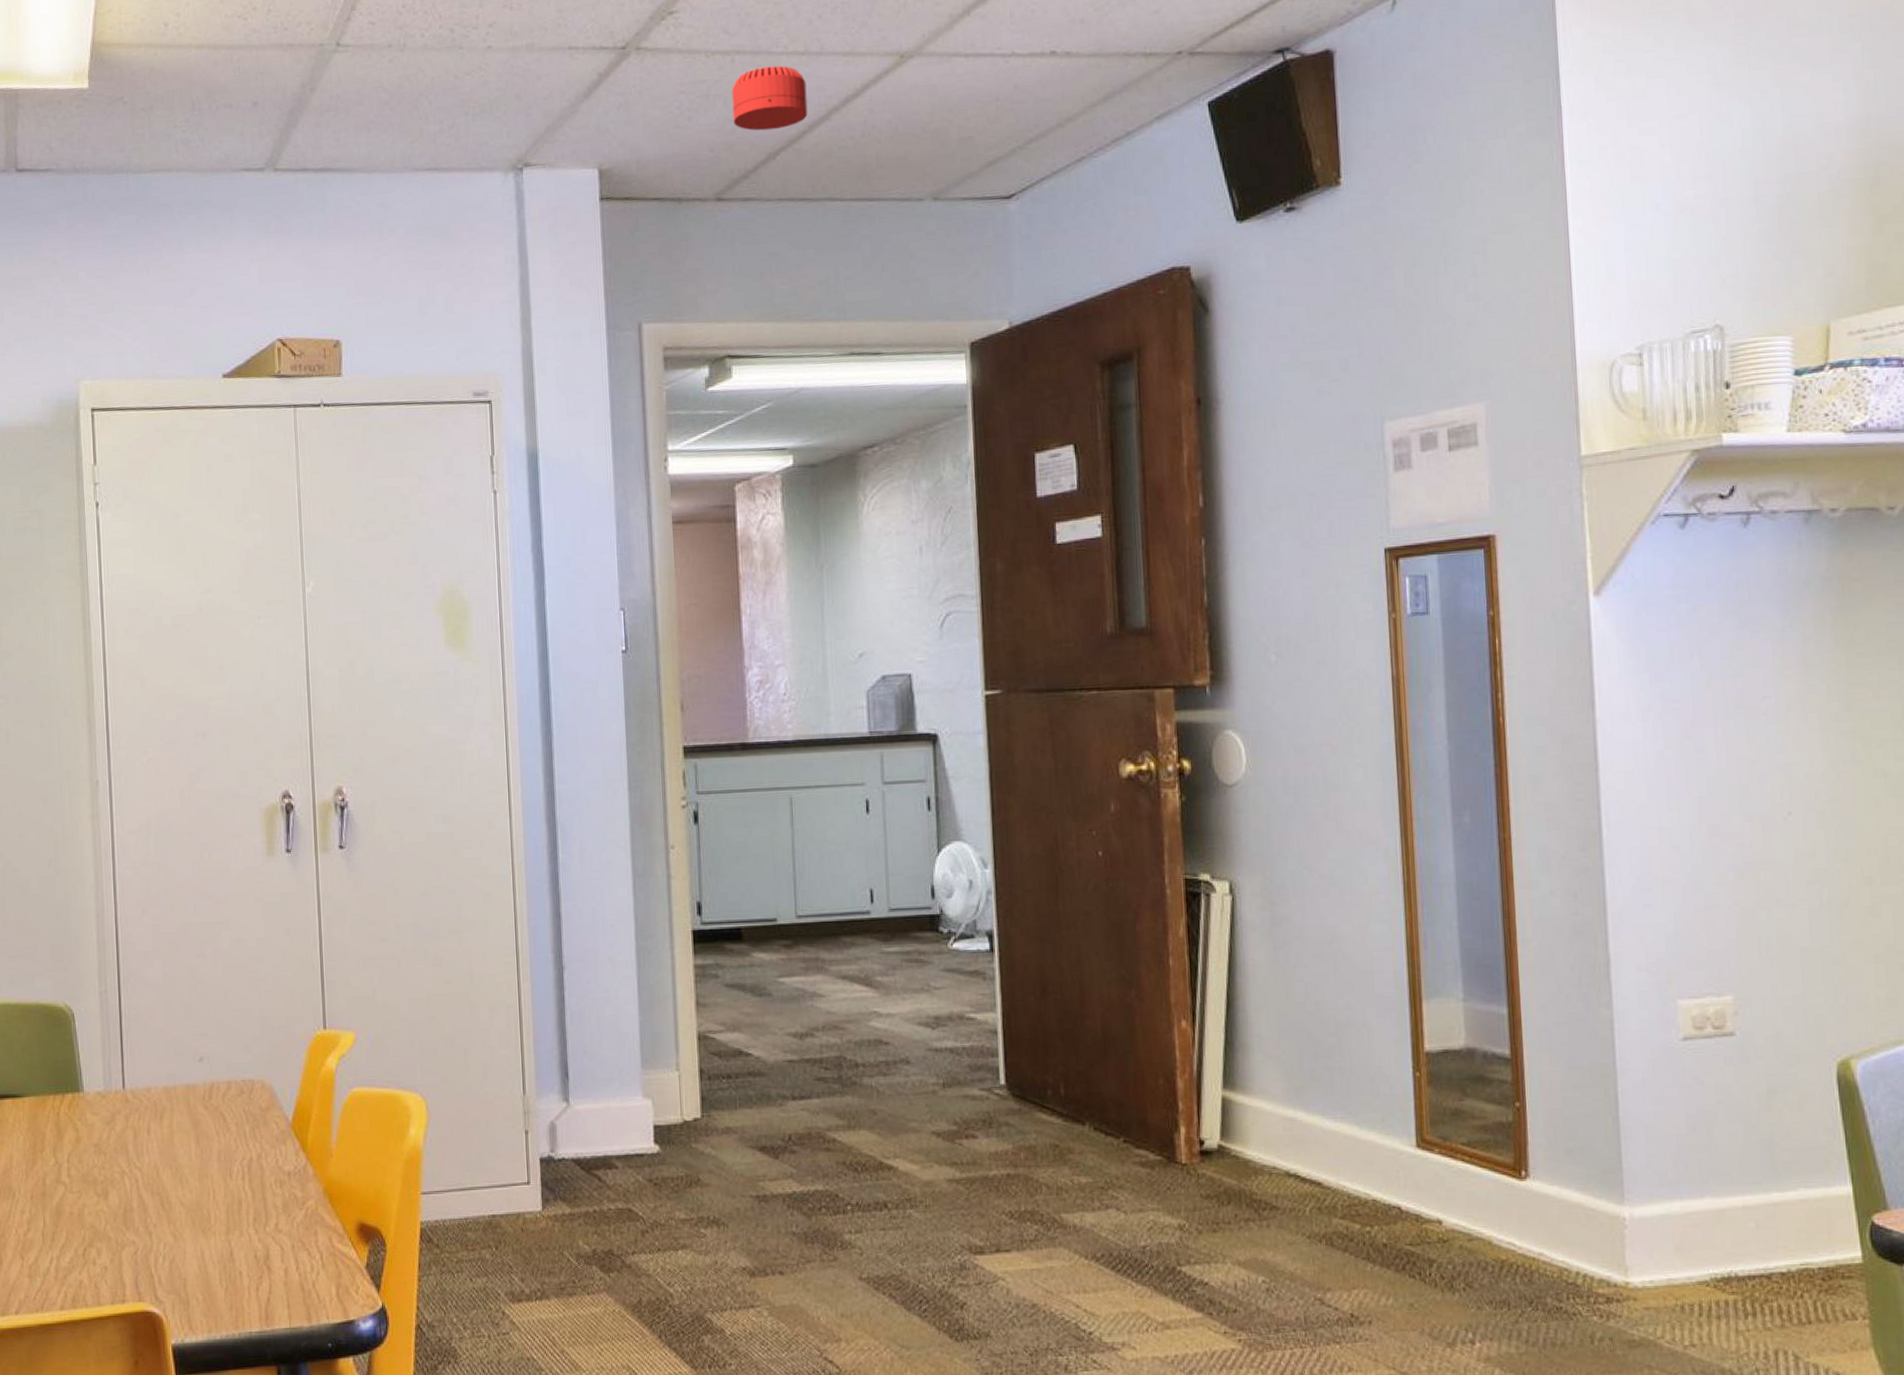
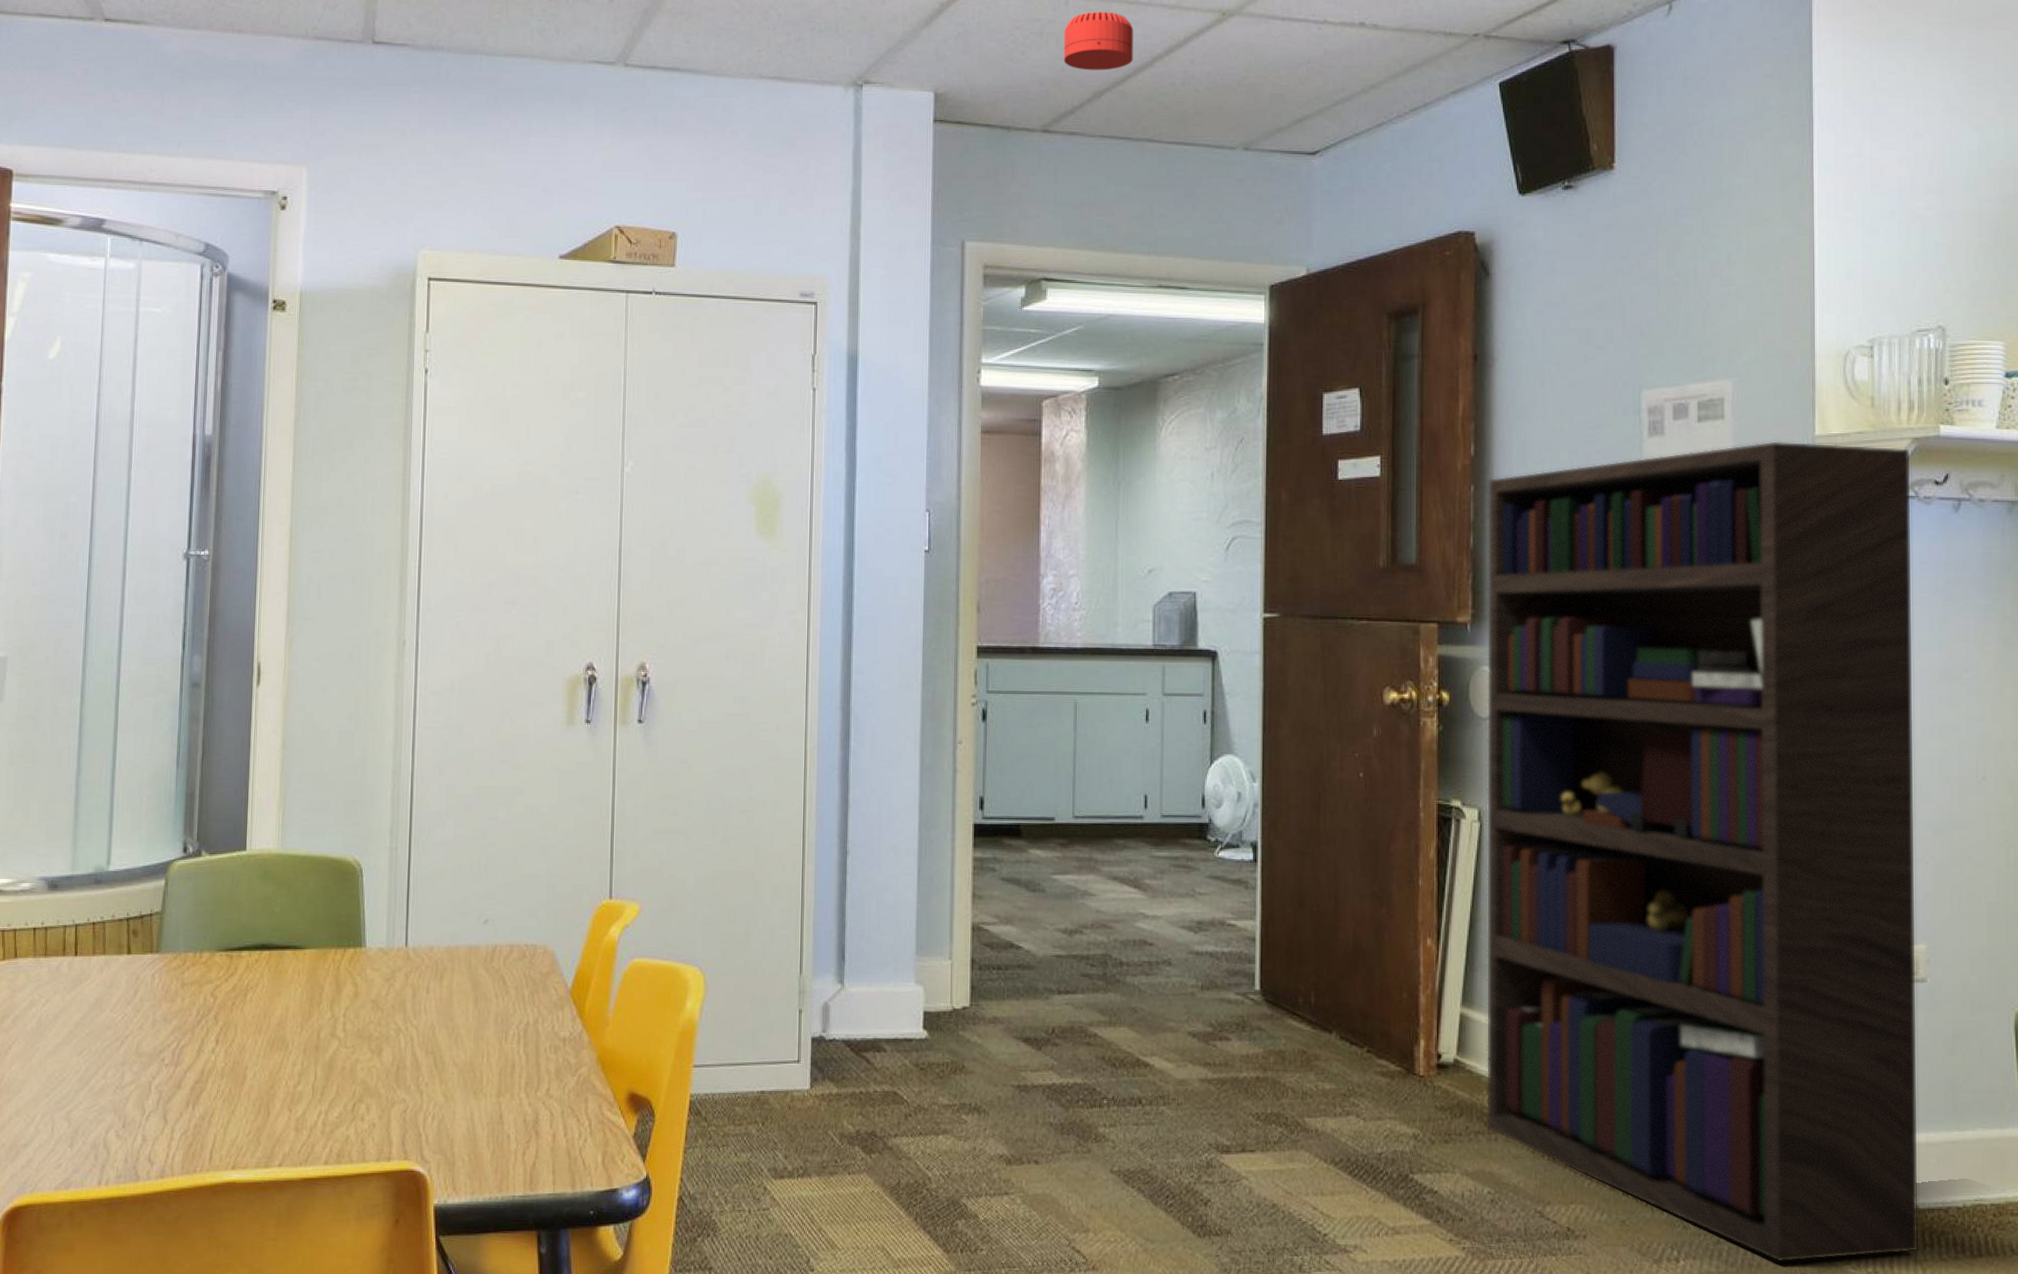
bookcase: none [1220,461,1739,1340] -> present [1487,441,1918,1263]

